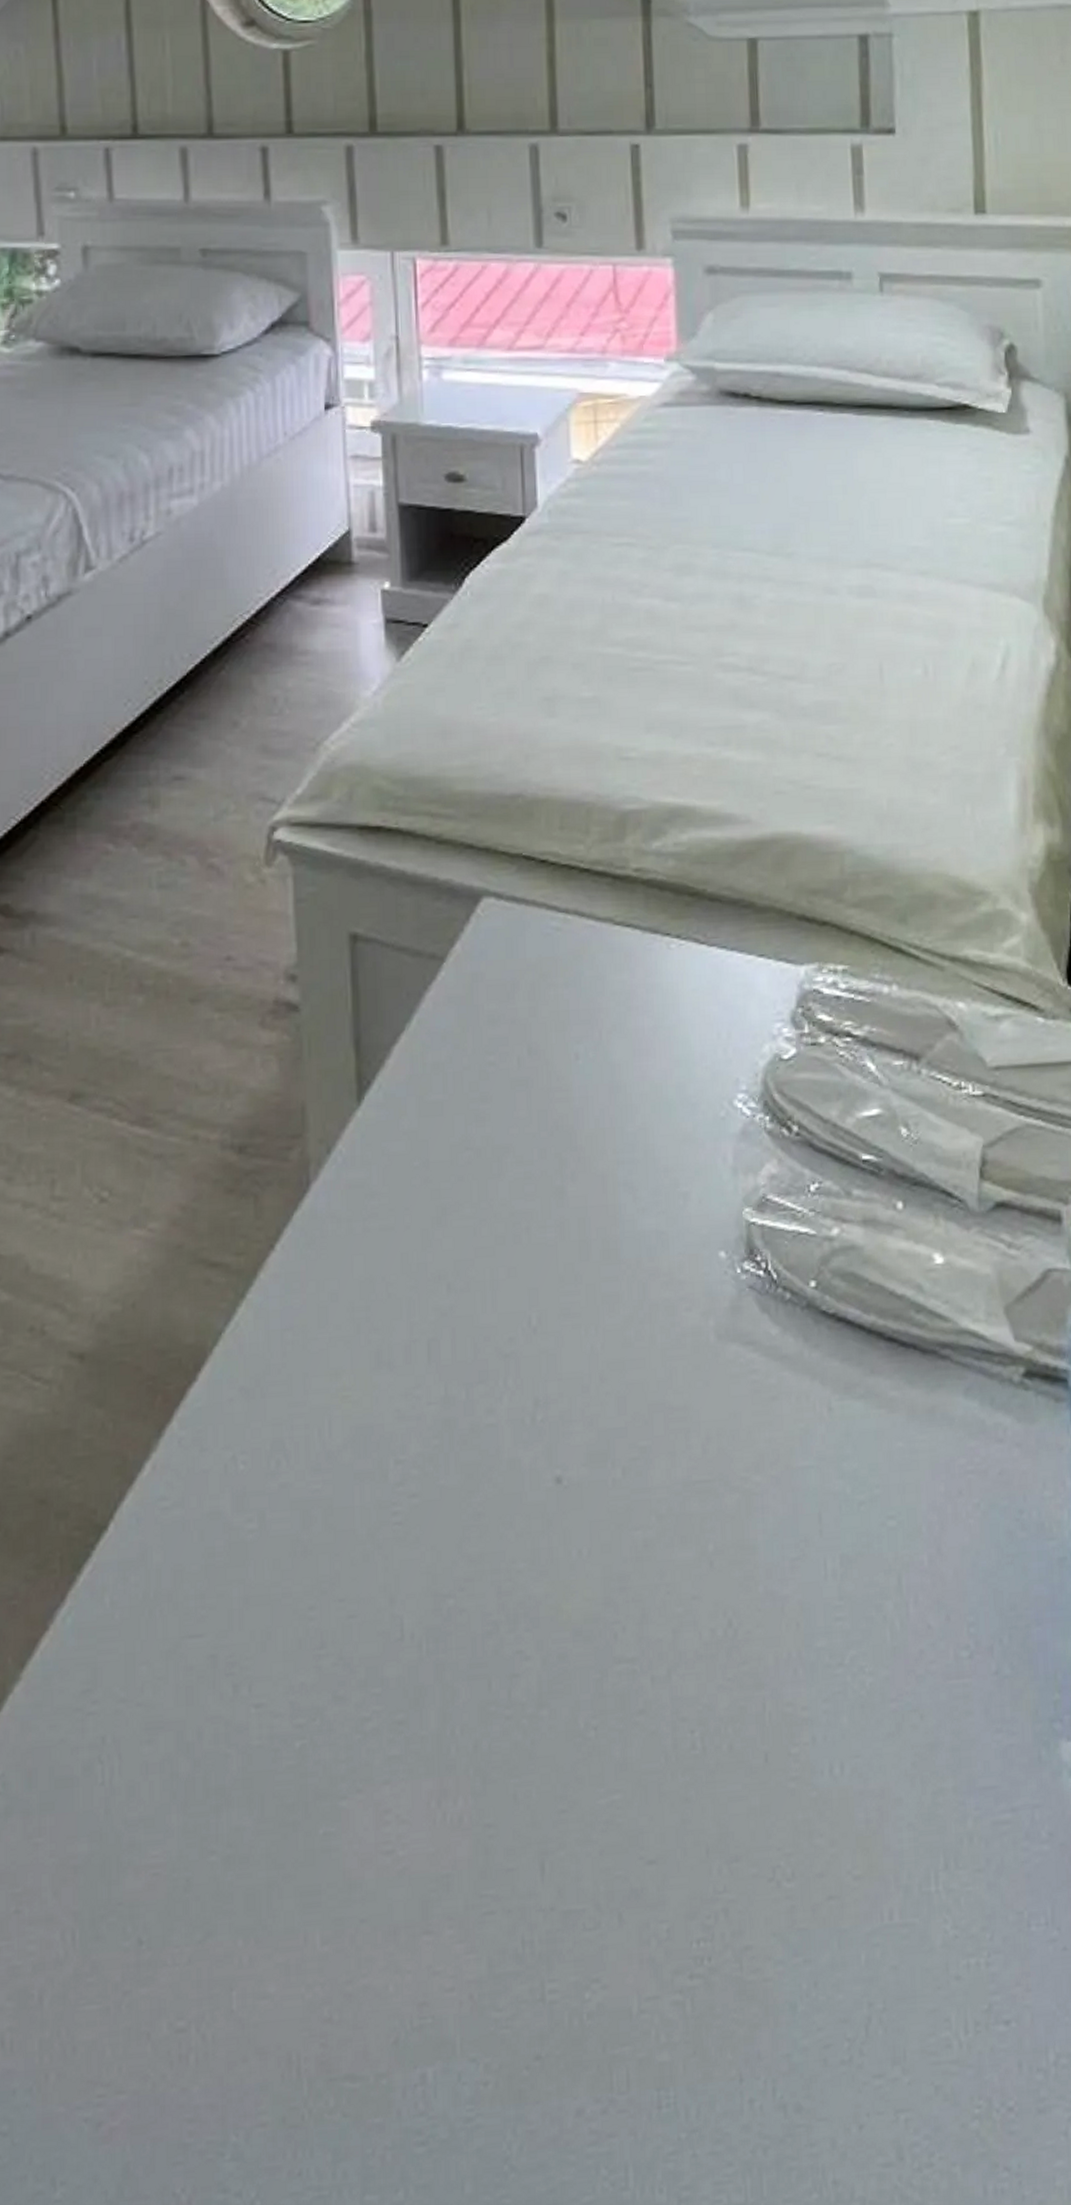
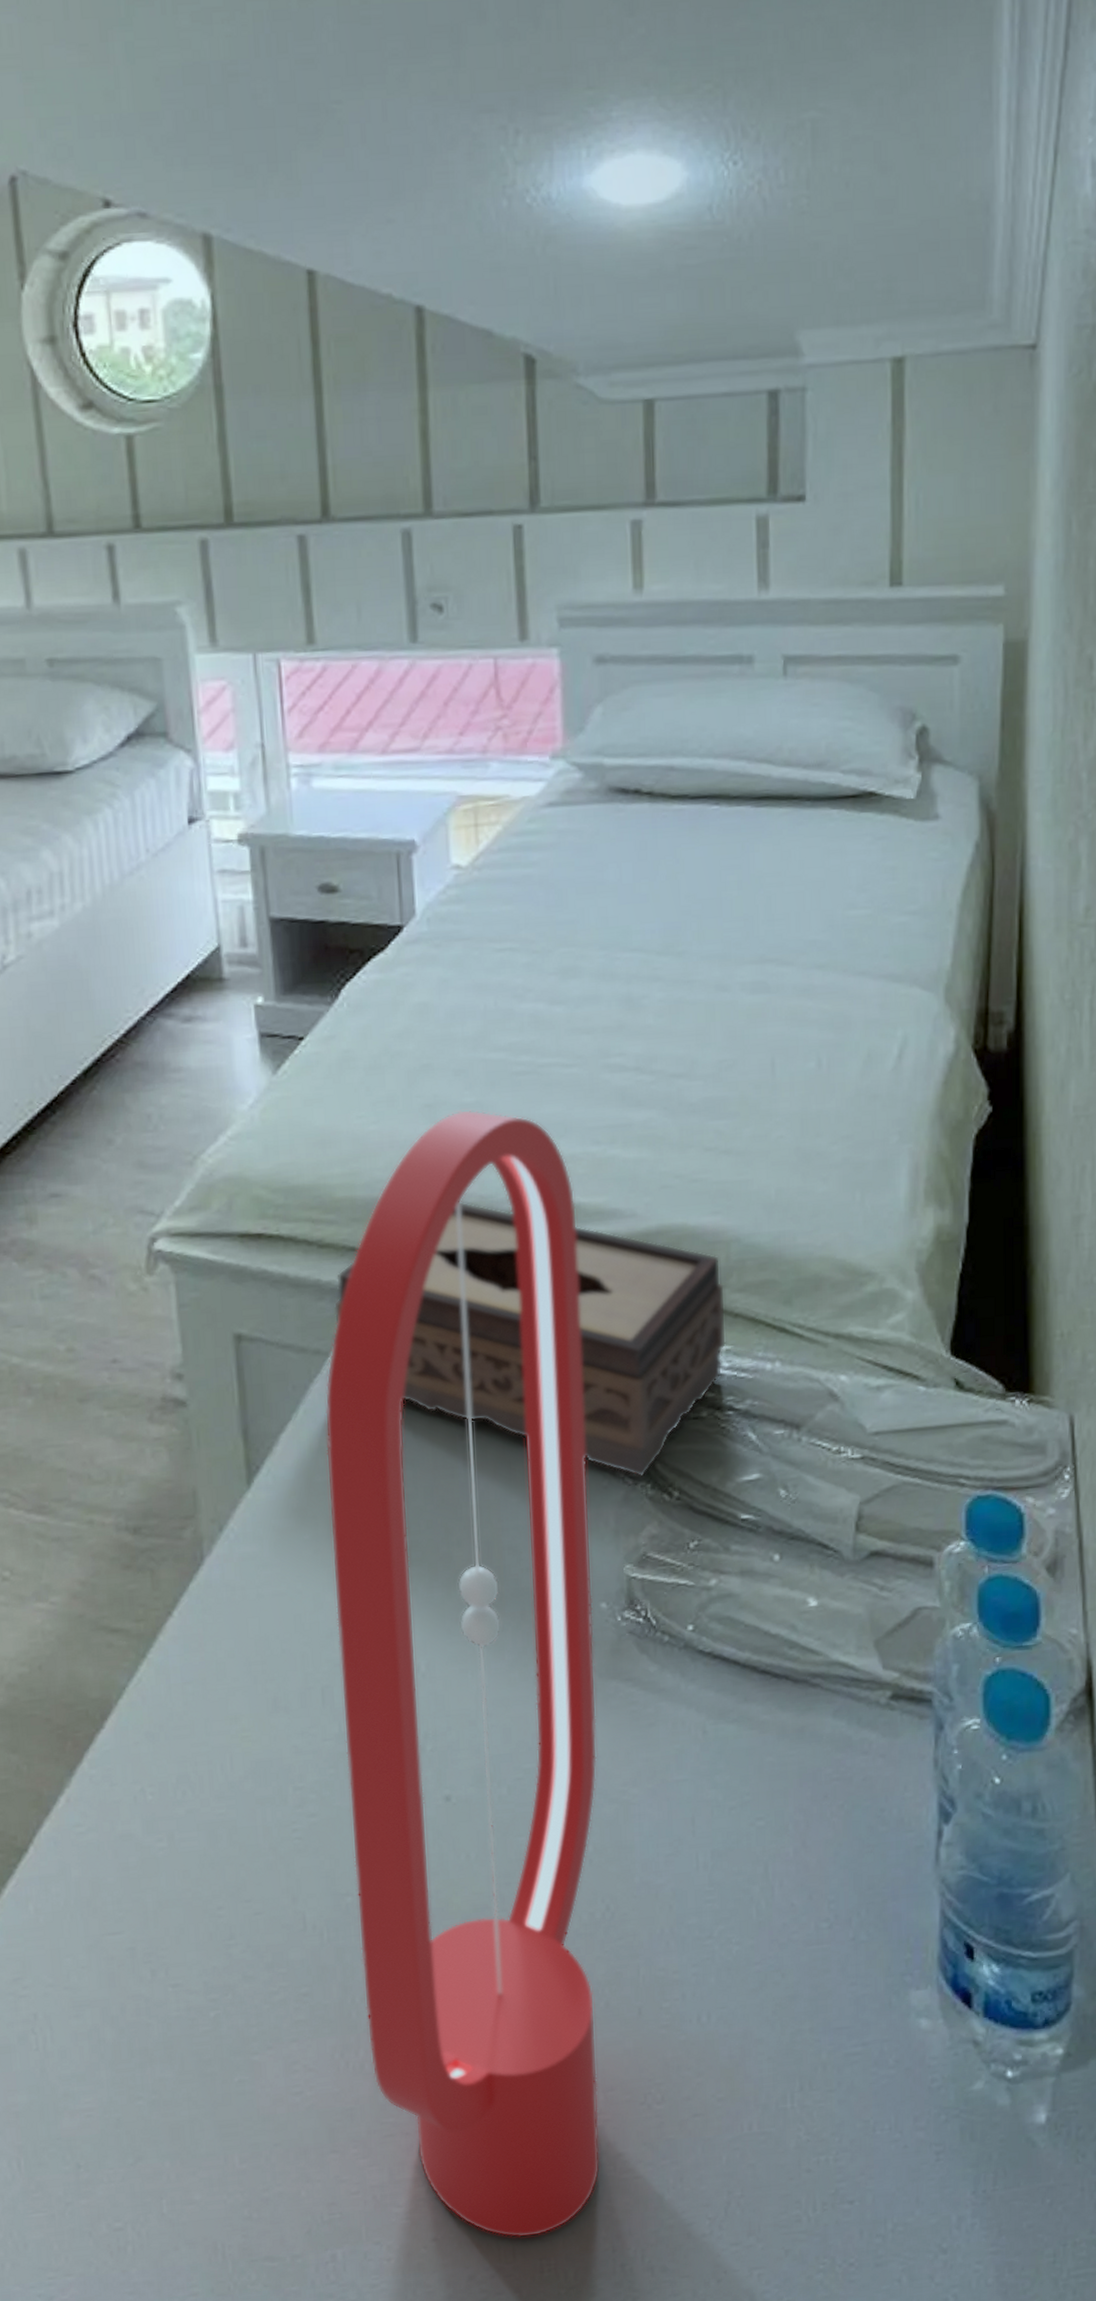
table lamp: none [438,705,725,2059] -> present [325,1110,601,2238]
tissue box: none [451,799,842,1109] -> present [334,1201,726,1478]

